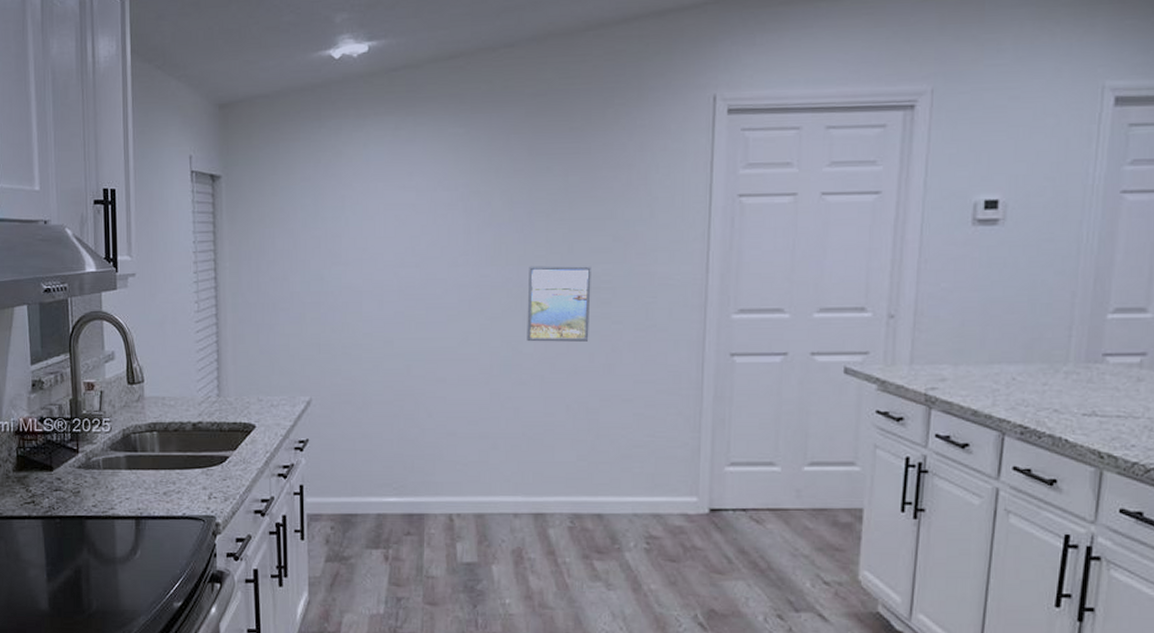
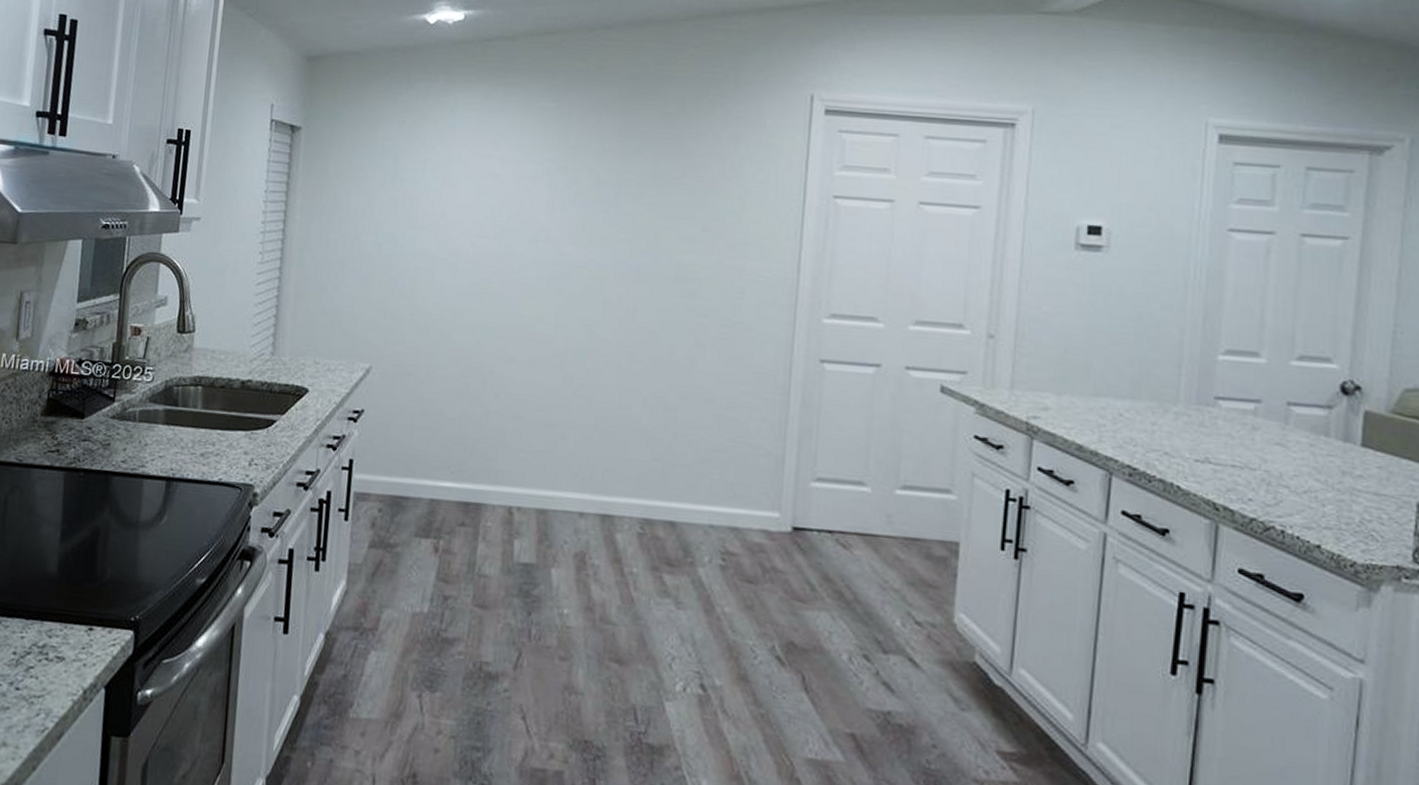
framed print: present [527,265,591,342] -> none [605,248,678,333]

